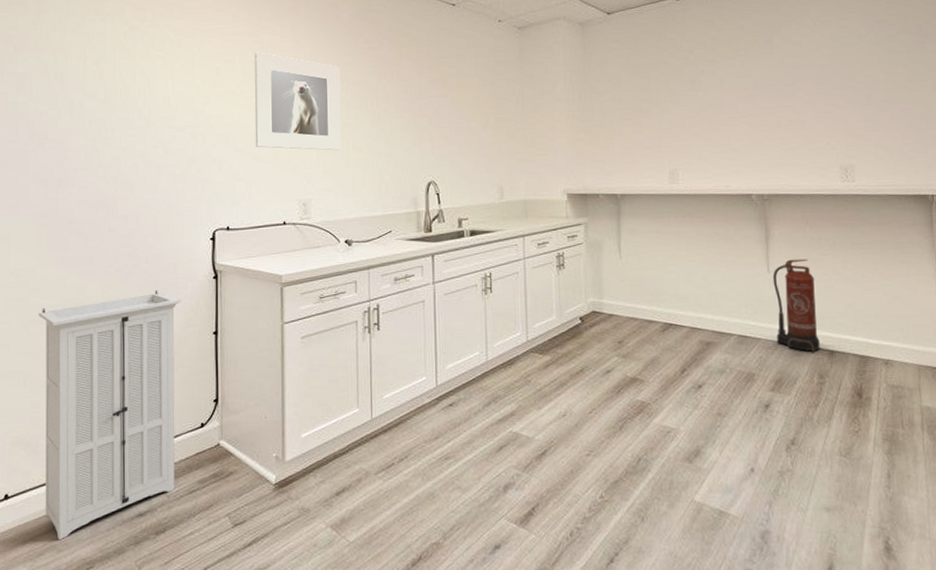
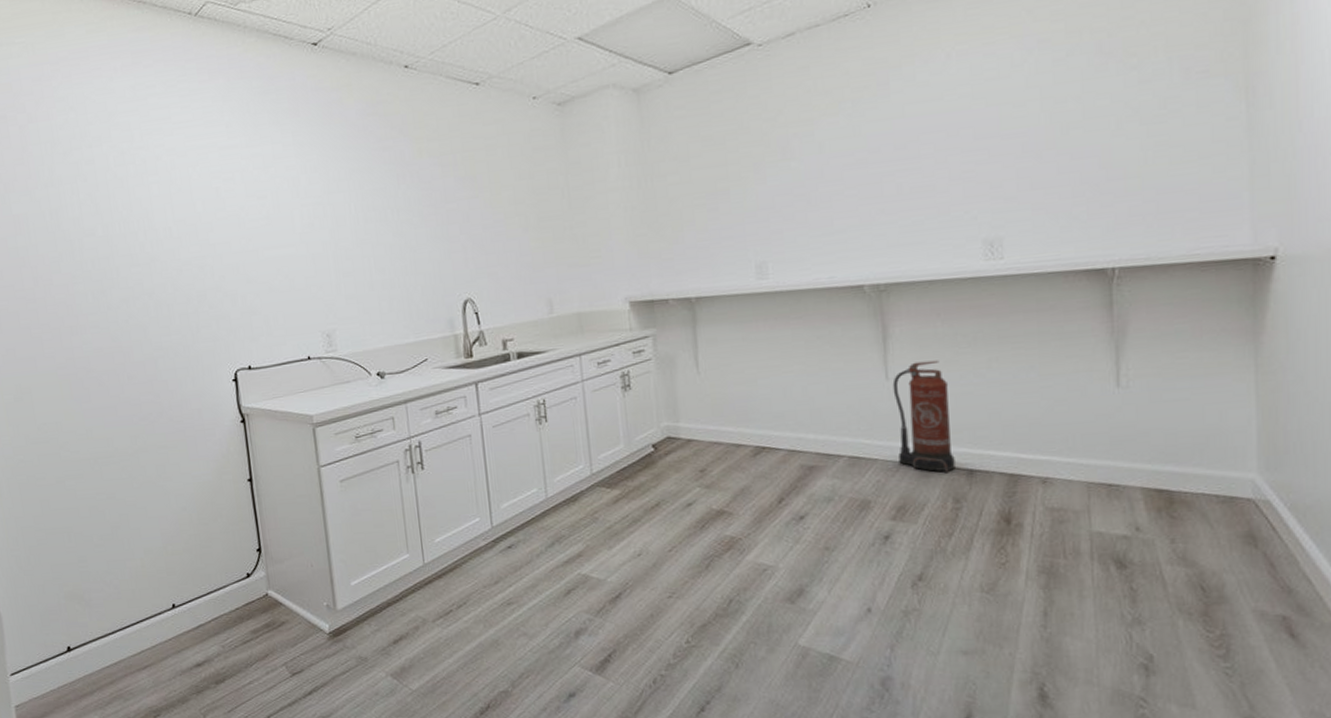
storage cabinet: present [38,289,182,541] -> none [71,437,229,690]
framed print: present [254,52,341,151] -> none [255,165,362,276]

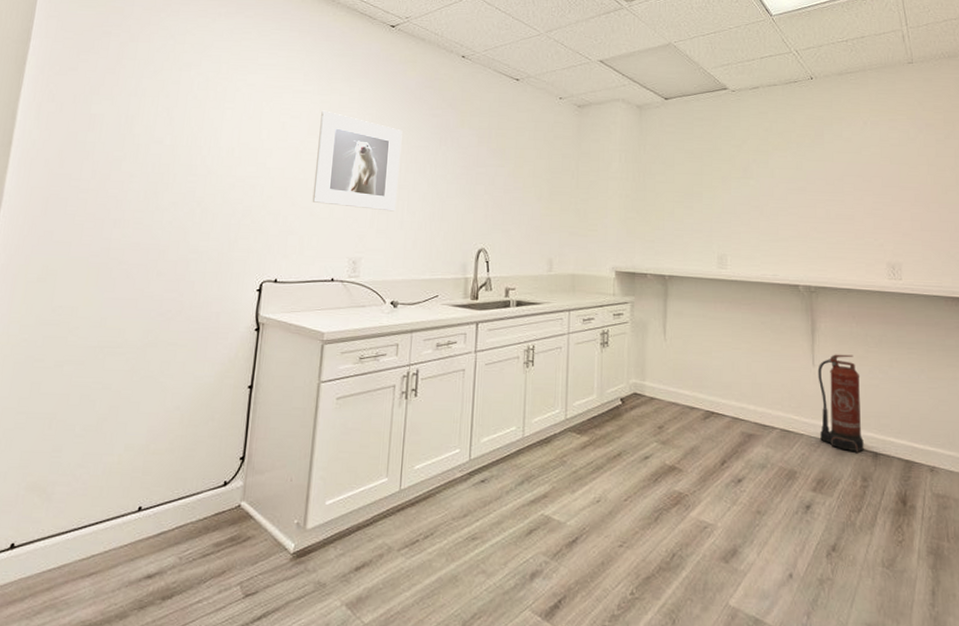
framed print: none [255,165,362,276] -> present [312,110,403,212]

